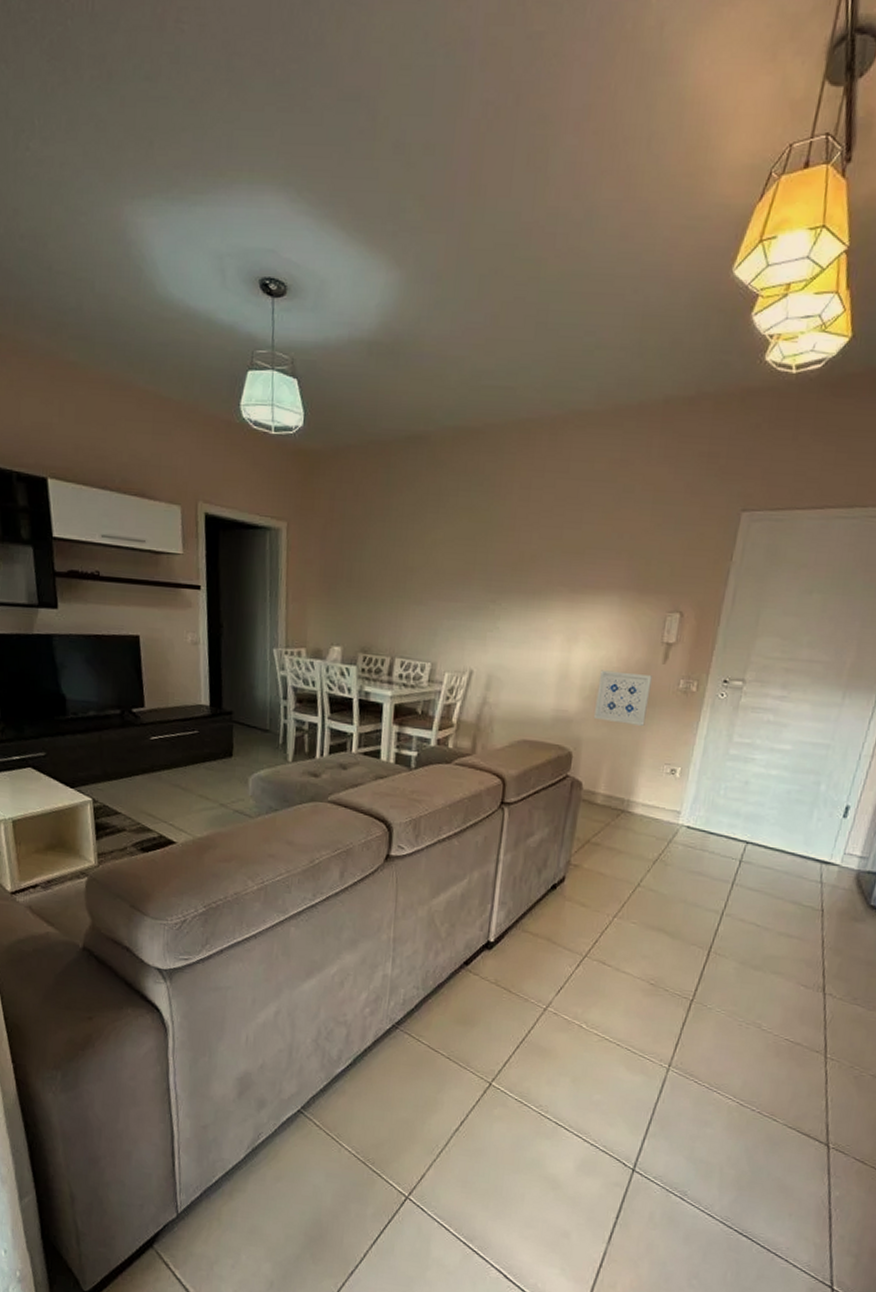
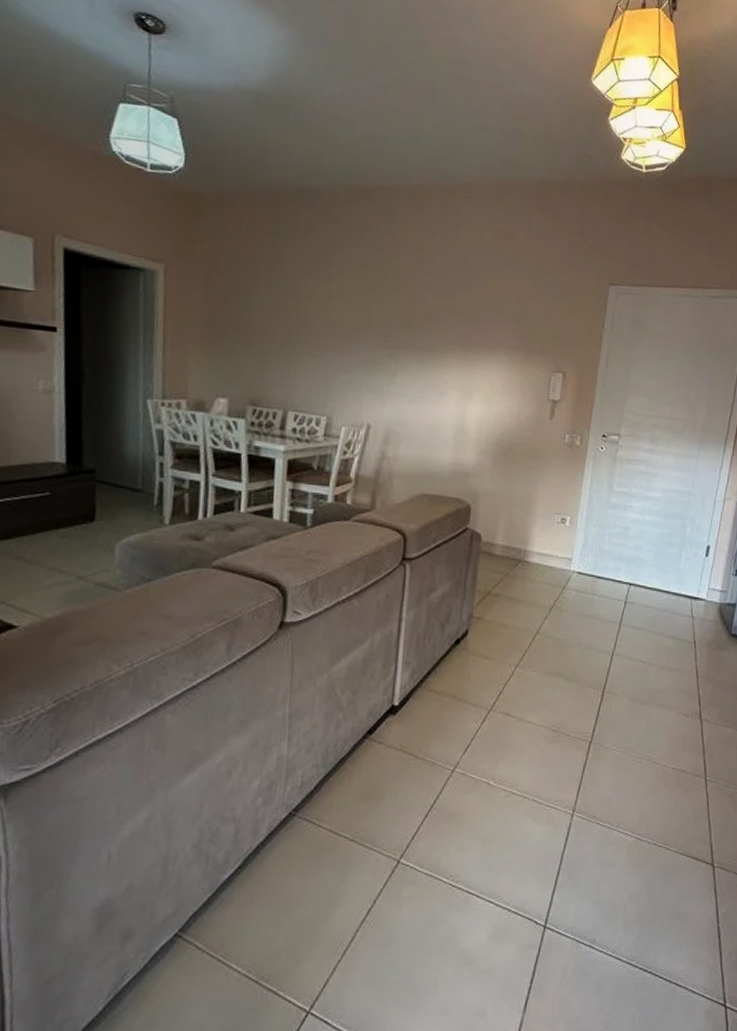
wall art: present [594,670,652,726] -> none [490,425,541,478]

